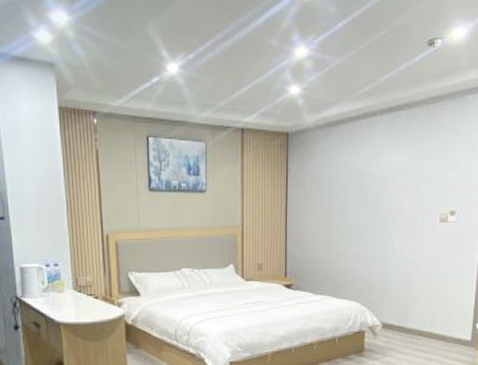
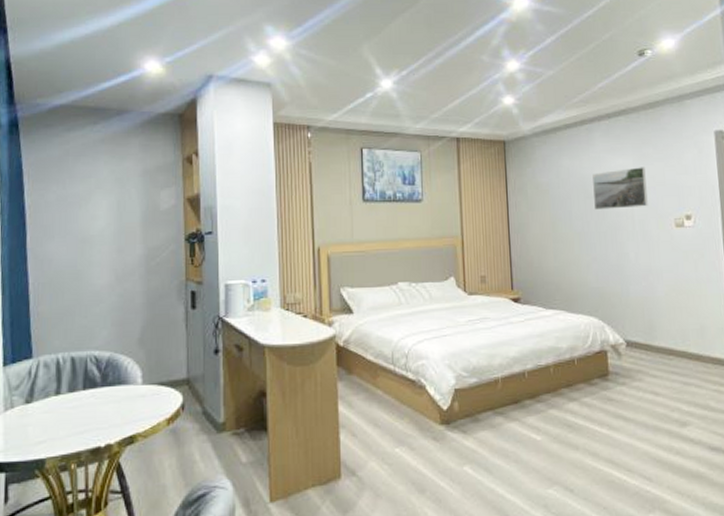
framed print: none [368,163,419,204] -> present [592,167,648,210]

